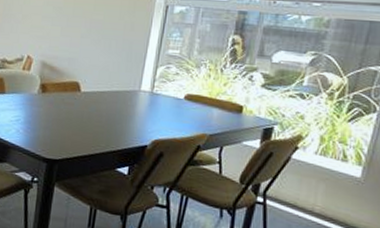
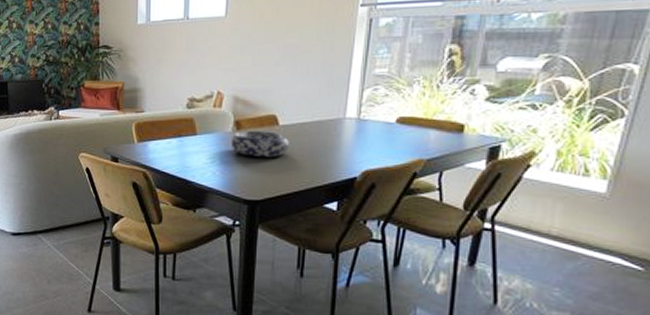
decorative bowl: none [35,94,89,121] -> present [230,131,289,157]

